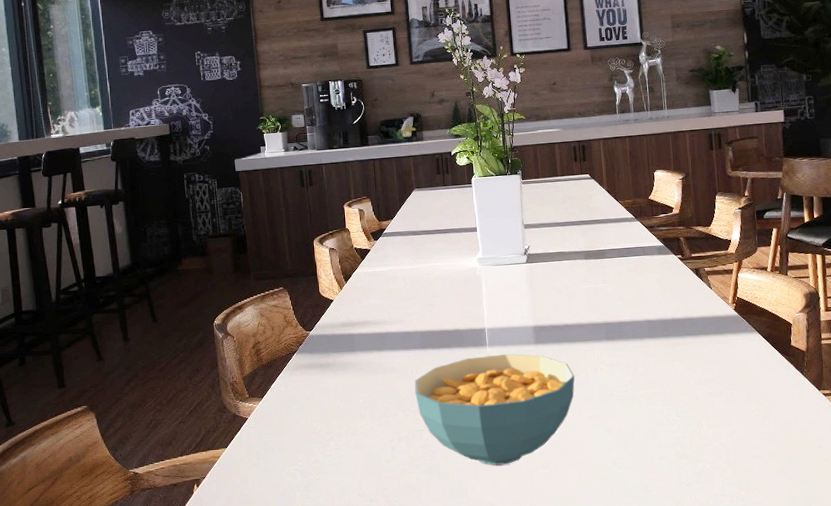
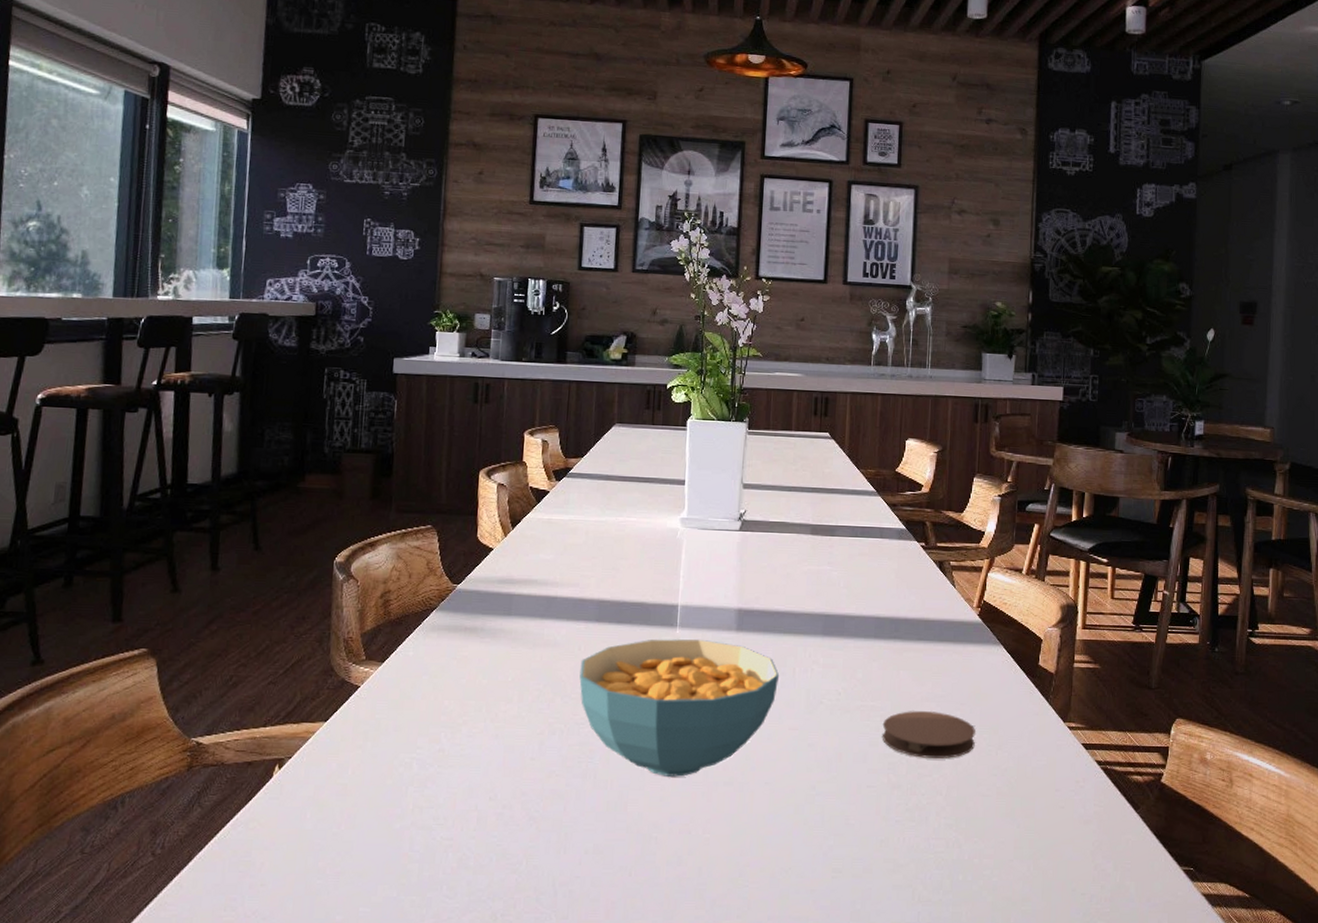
coaster: none [665,392,745,431] -> present [882,711,975,758]

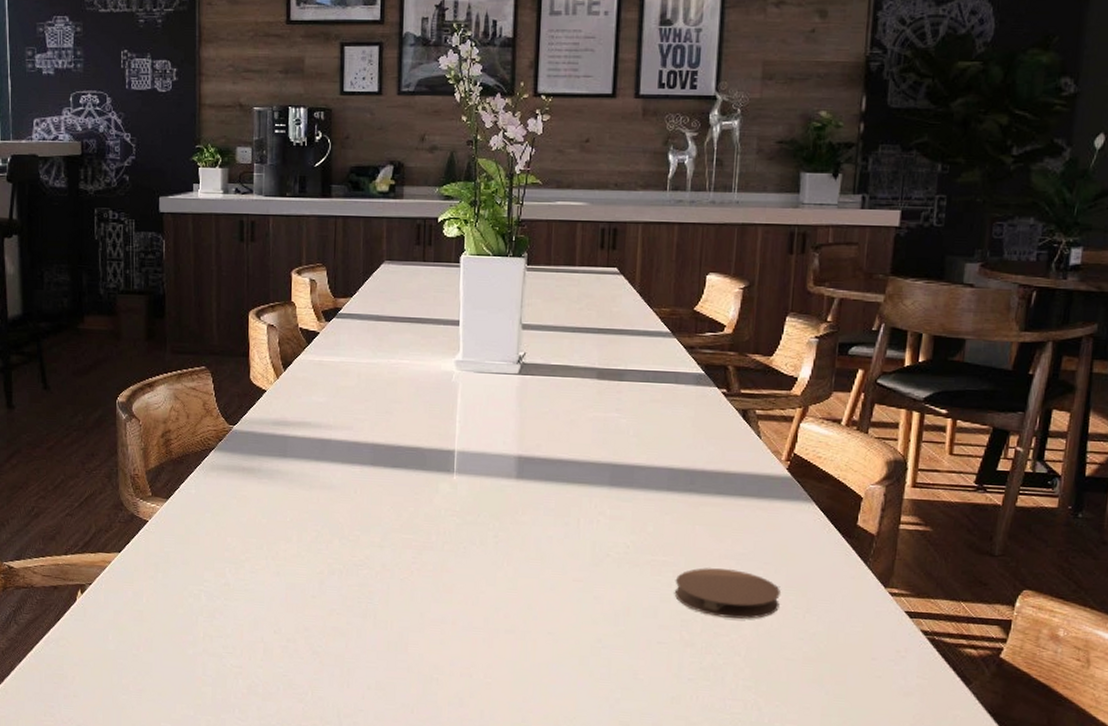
cereal bowl: present [579,639,780,777] -> none [356,484,563,622]

